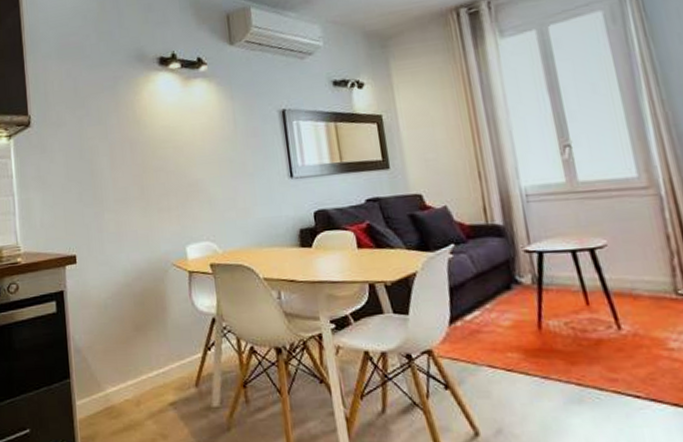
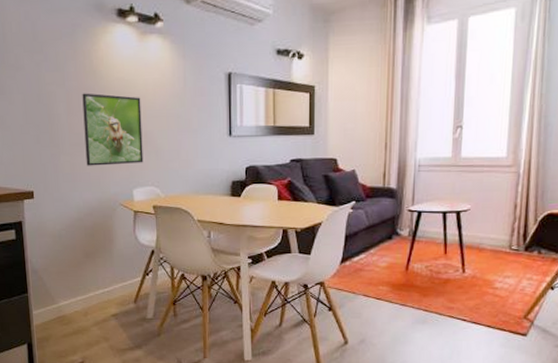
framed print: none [126,143,196,223] -> present [82,93,144,166]

